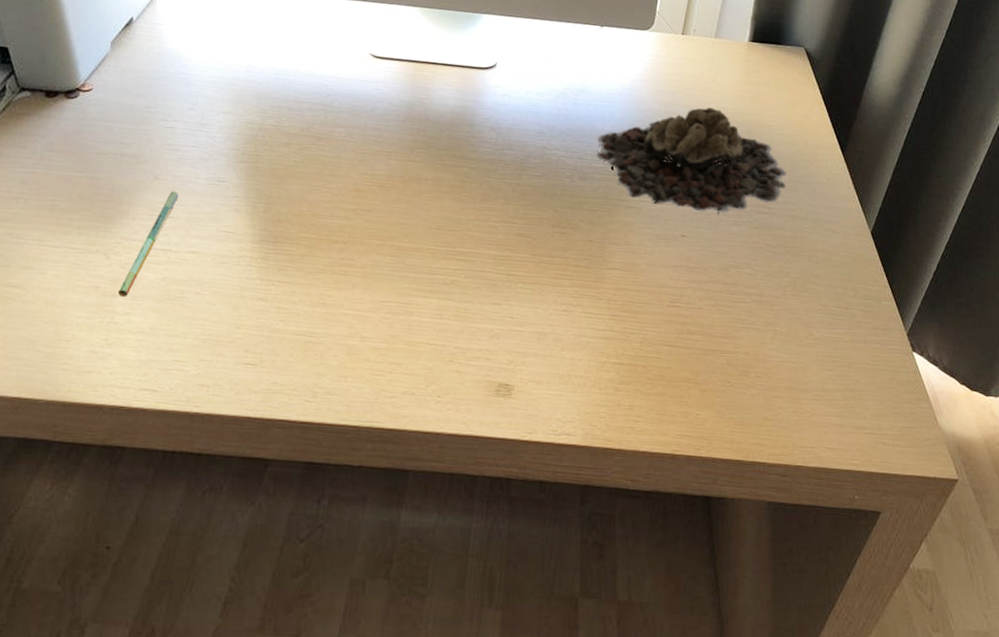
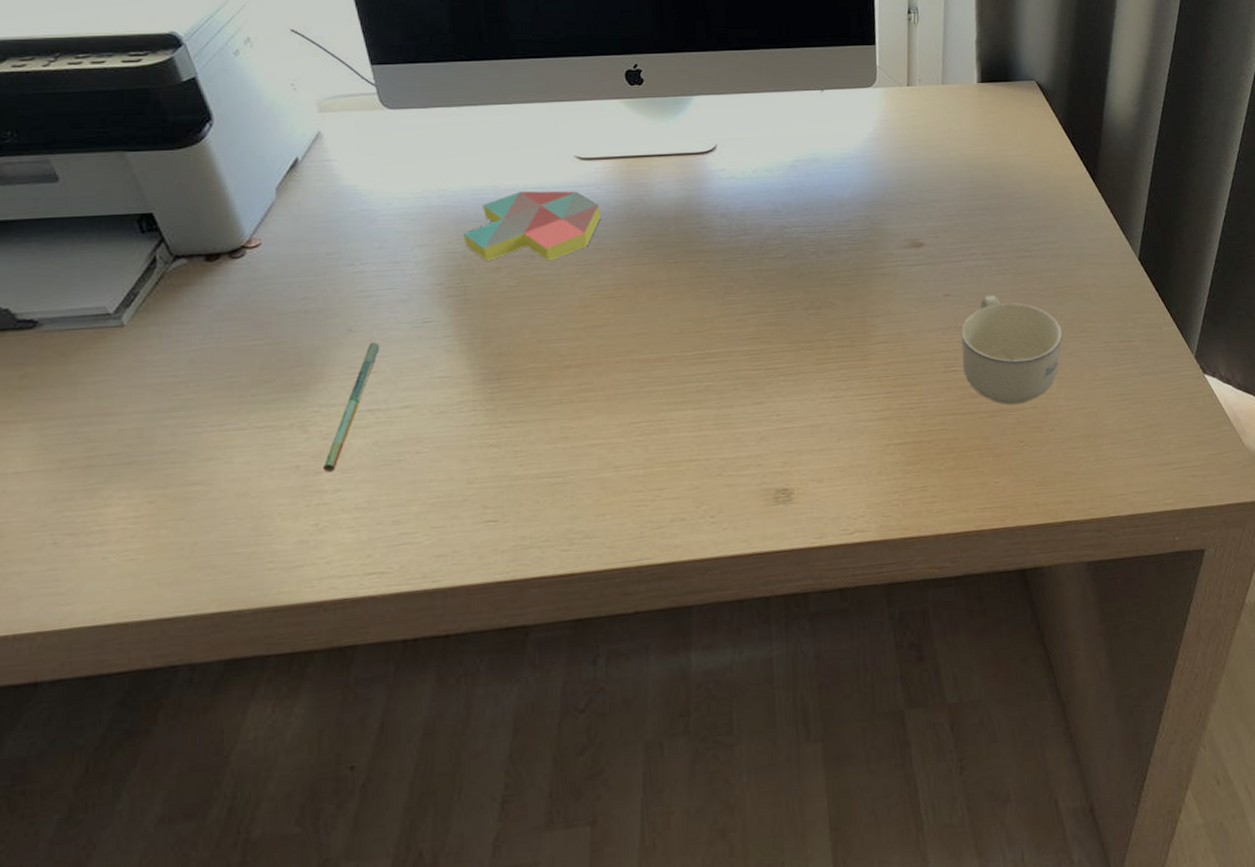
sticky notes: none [262,77,385,145] -> present [463,191,601,262]
succulent plant: present [597,107,787,215] -> none [838,156,1043,267]
cup: none [686,243,786,348] -> present [960,295,1063,405]

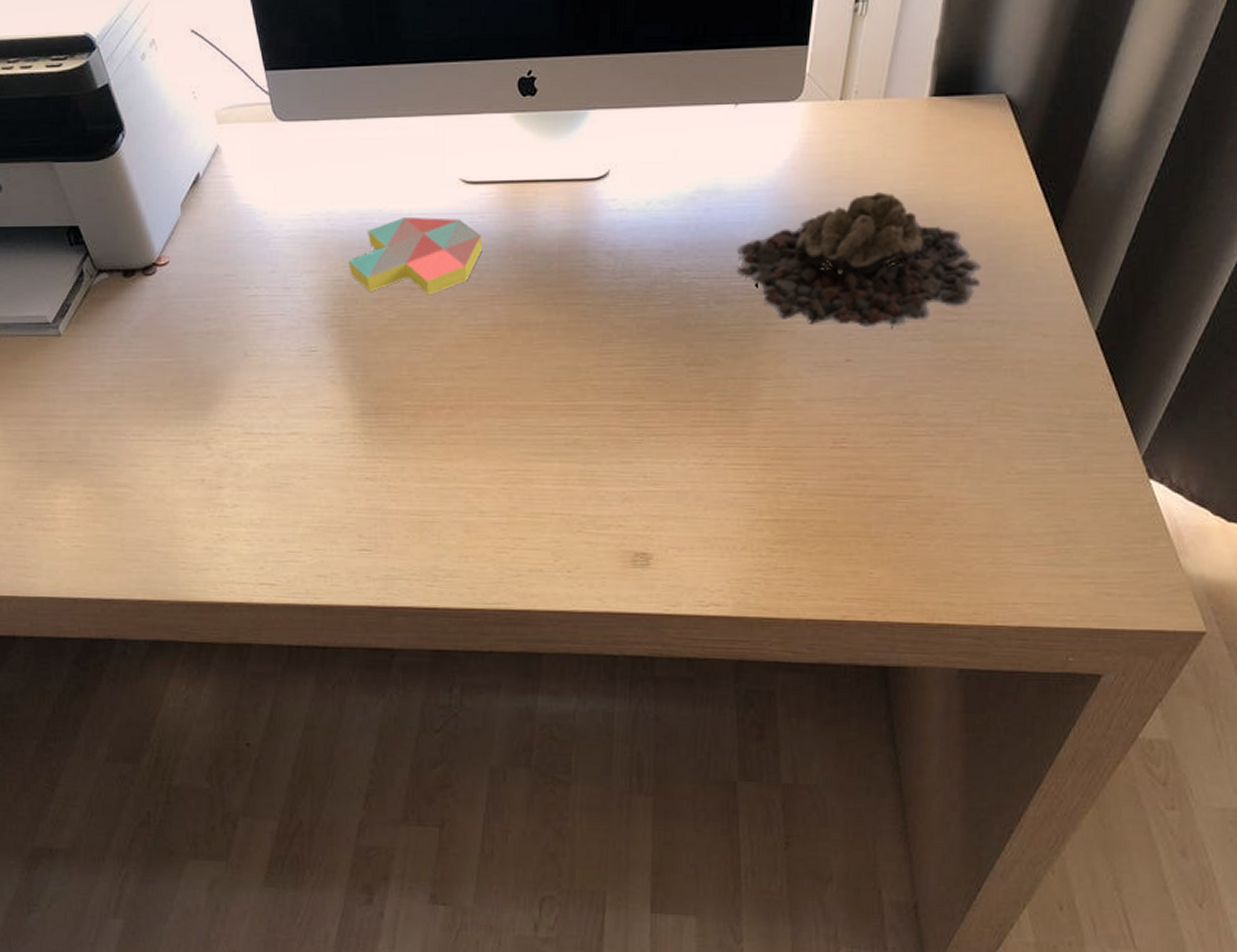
pen: present [323,342,380,472] -> none [224,367,272,488]
succulent plant: none [838,156,1043,267] -> present [737,192,982,330]
cup: present [960,295,1063,405] -> none [854,364,980,492]

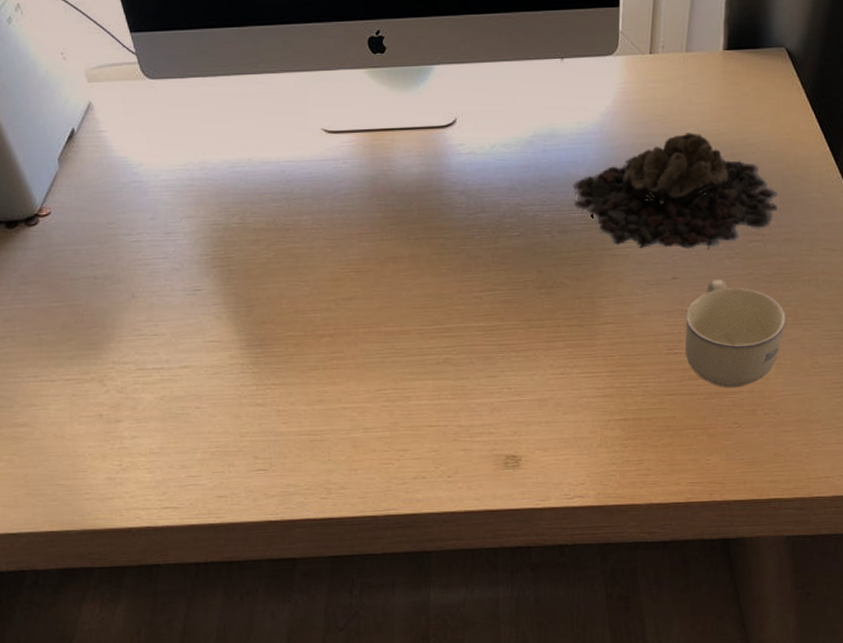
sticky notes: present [348,216,483,295] -> none [224,164,348,235]
cup: none [854,364,980,492] -> present [685,279,786,388]

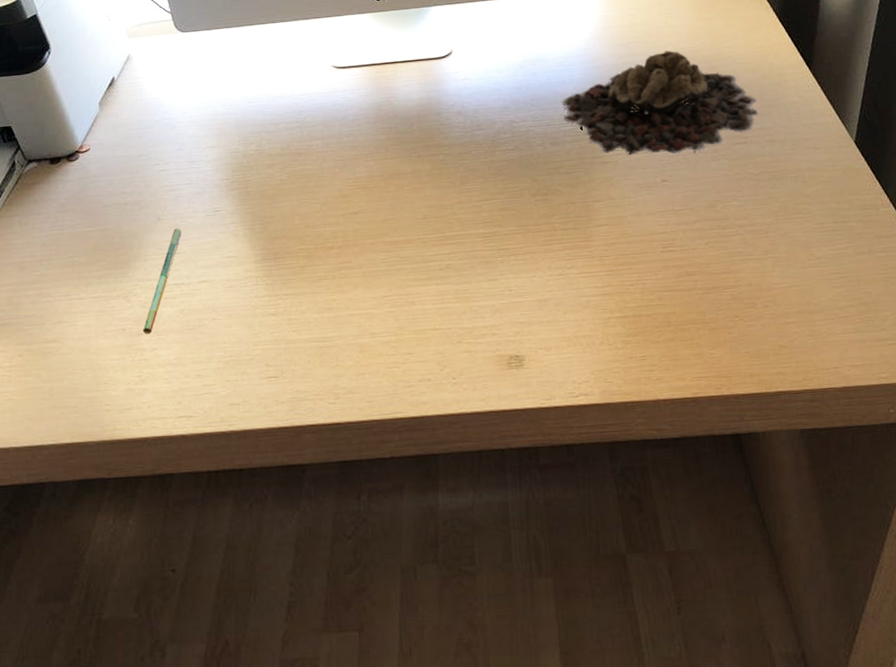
pen: none [121,307,159,421] -> present [143,228,182,334]
cup: present [685,279,786,388] -> none [677,180,777,283]

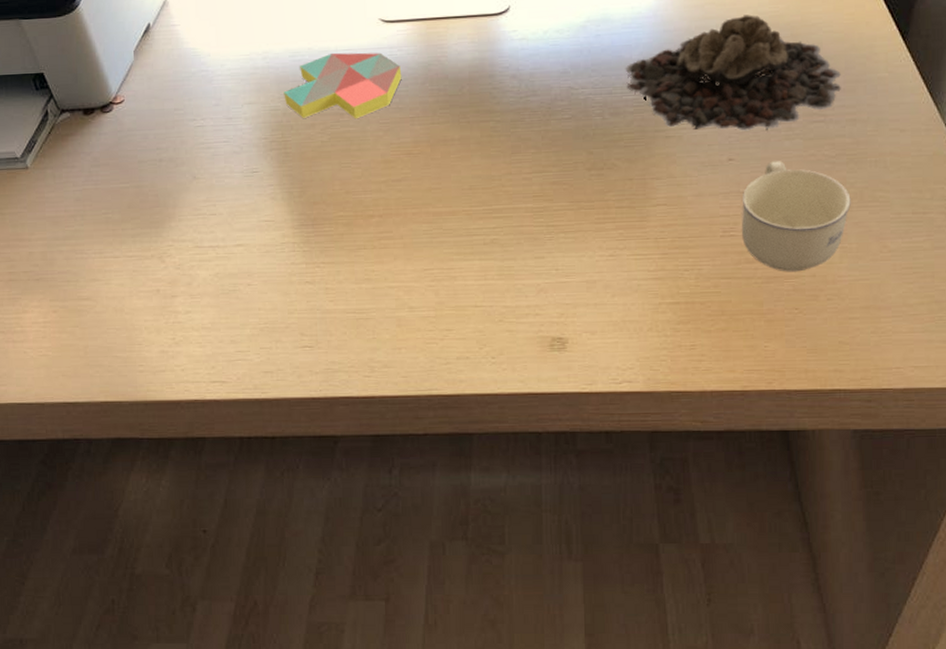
pen: present [143,228,182,334] -> none [177,188,218,297]
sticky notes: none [243,96,355,159] -> present [284,52,402,119]
cup: none [677,180,777,283] -> present [742,161,851,272]

